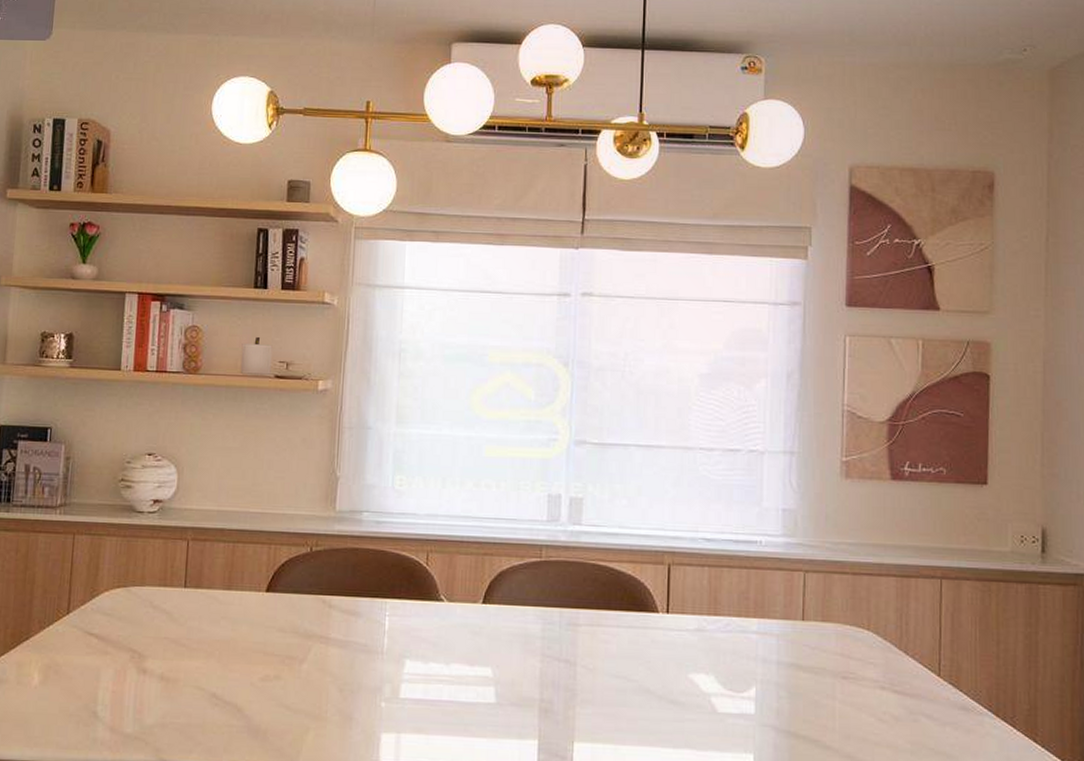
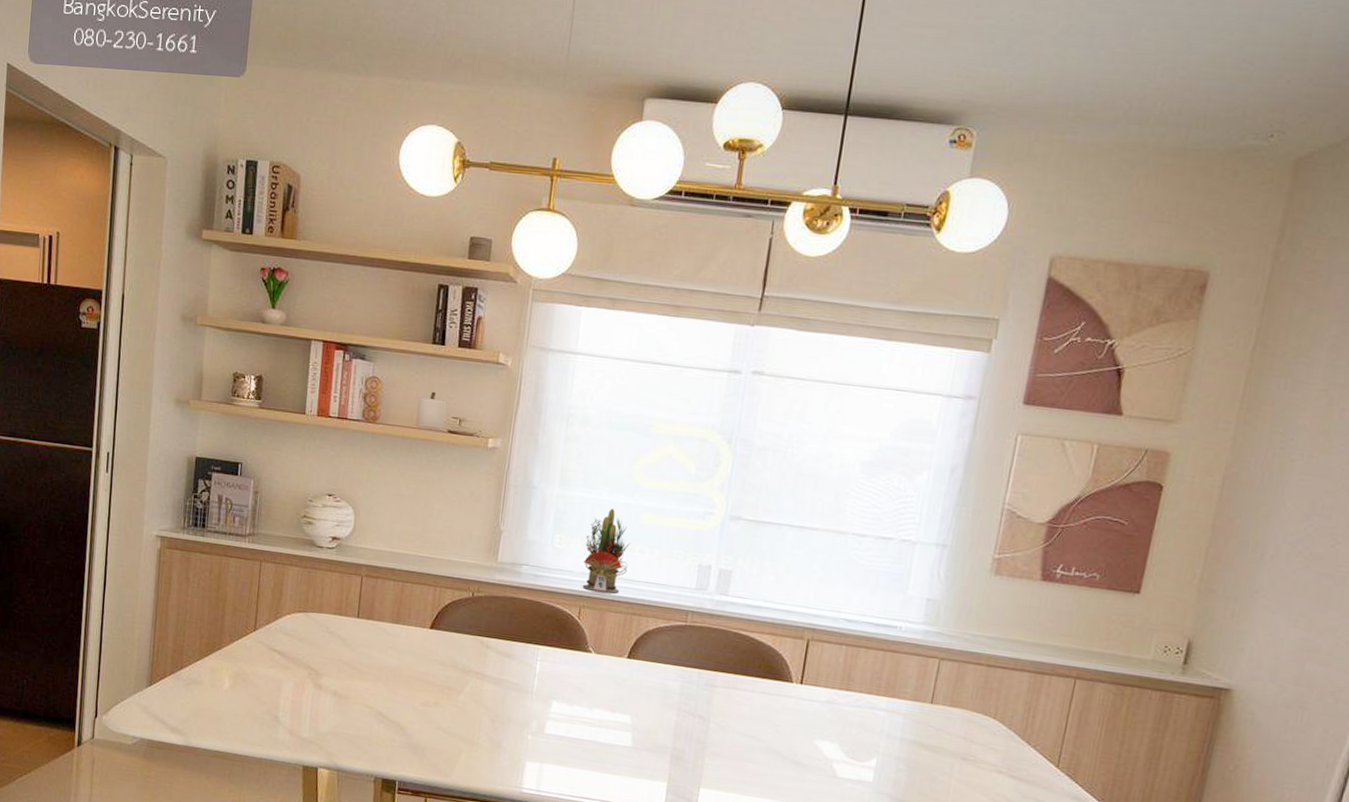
flower arrangement: none [427,442,476,535] -> present [582,508,631,595]

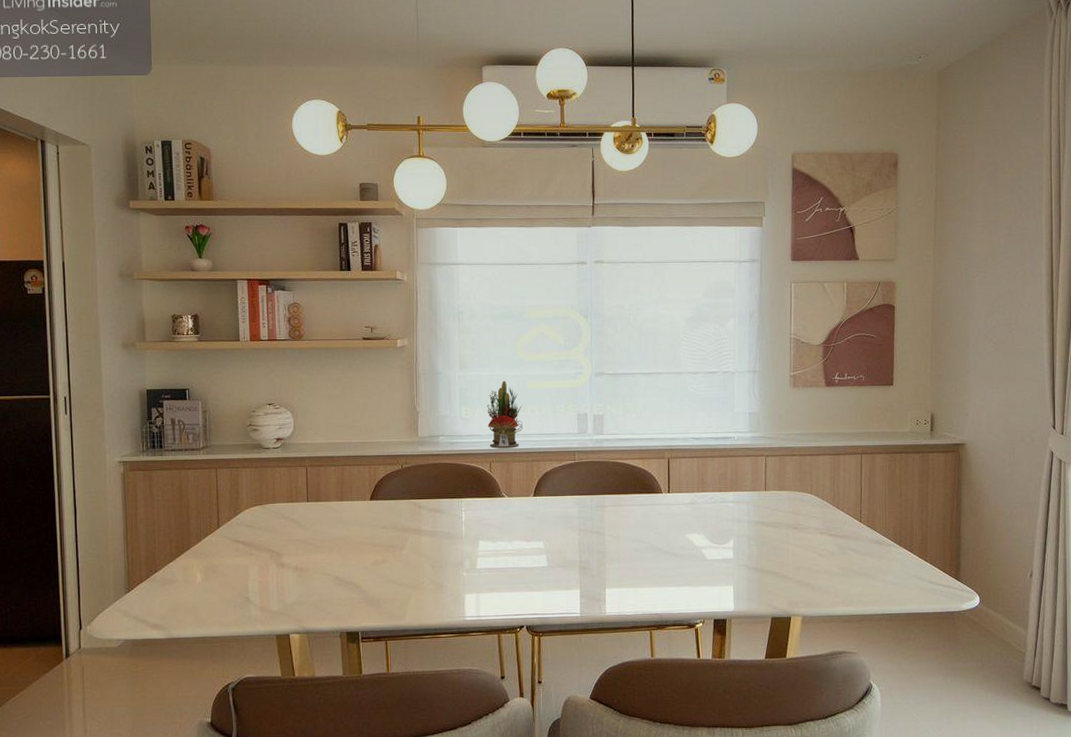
candle: present [415,392,447,429] -> none [334,309,359,338]

